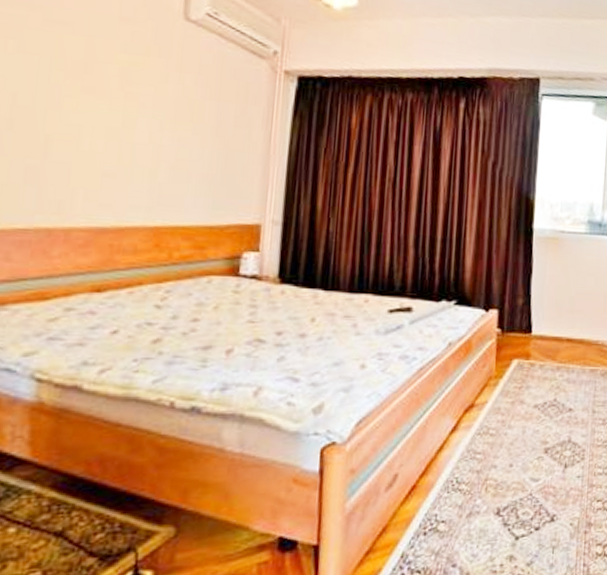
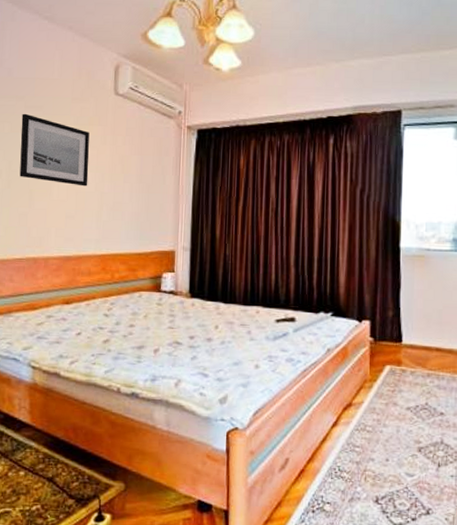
wall art: none [29,29,144,136] -> present [19,113,90,187]

